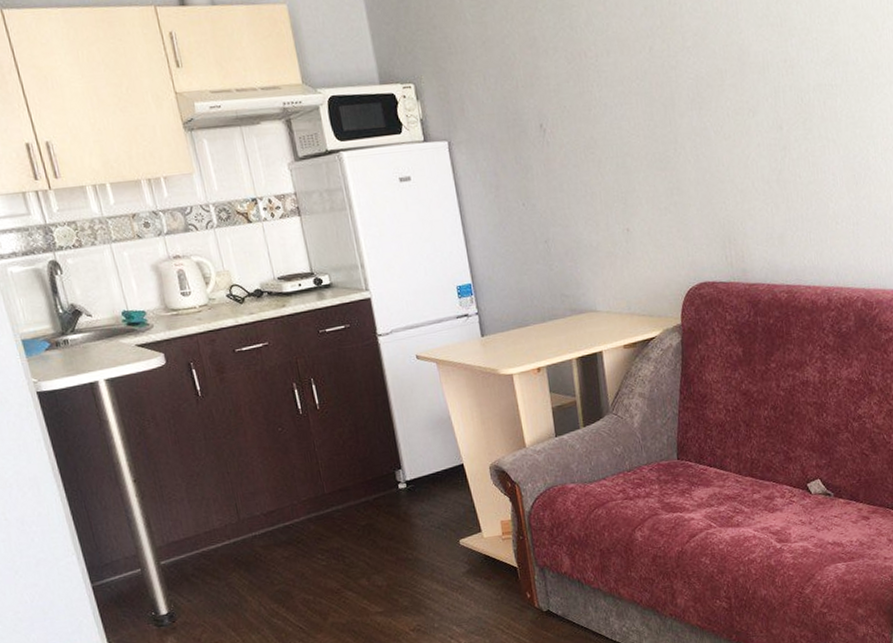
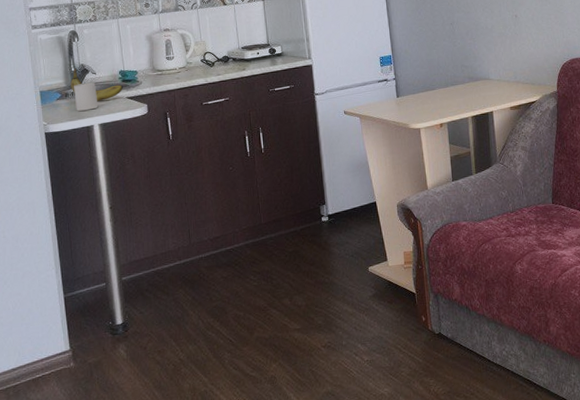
fruit: none [60,308,130,351] -> present [71,67,123,102]
mug: none [65,327,101,364] -> present [74,83,98,111]

